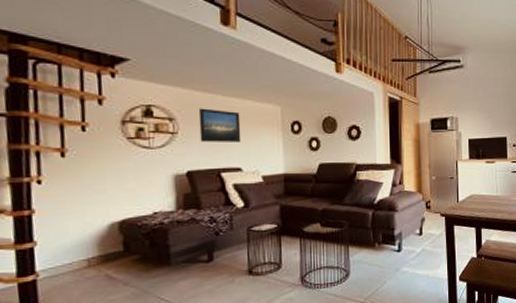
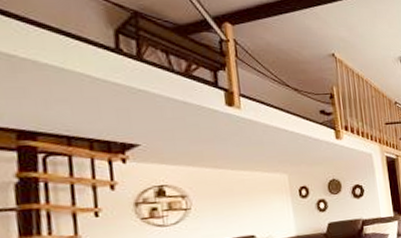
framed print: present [198,108,242,143] -> none [209,183,253,215]

